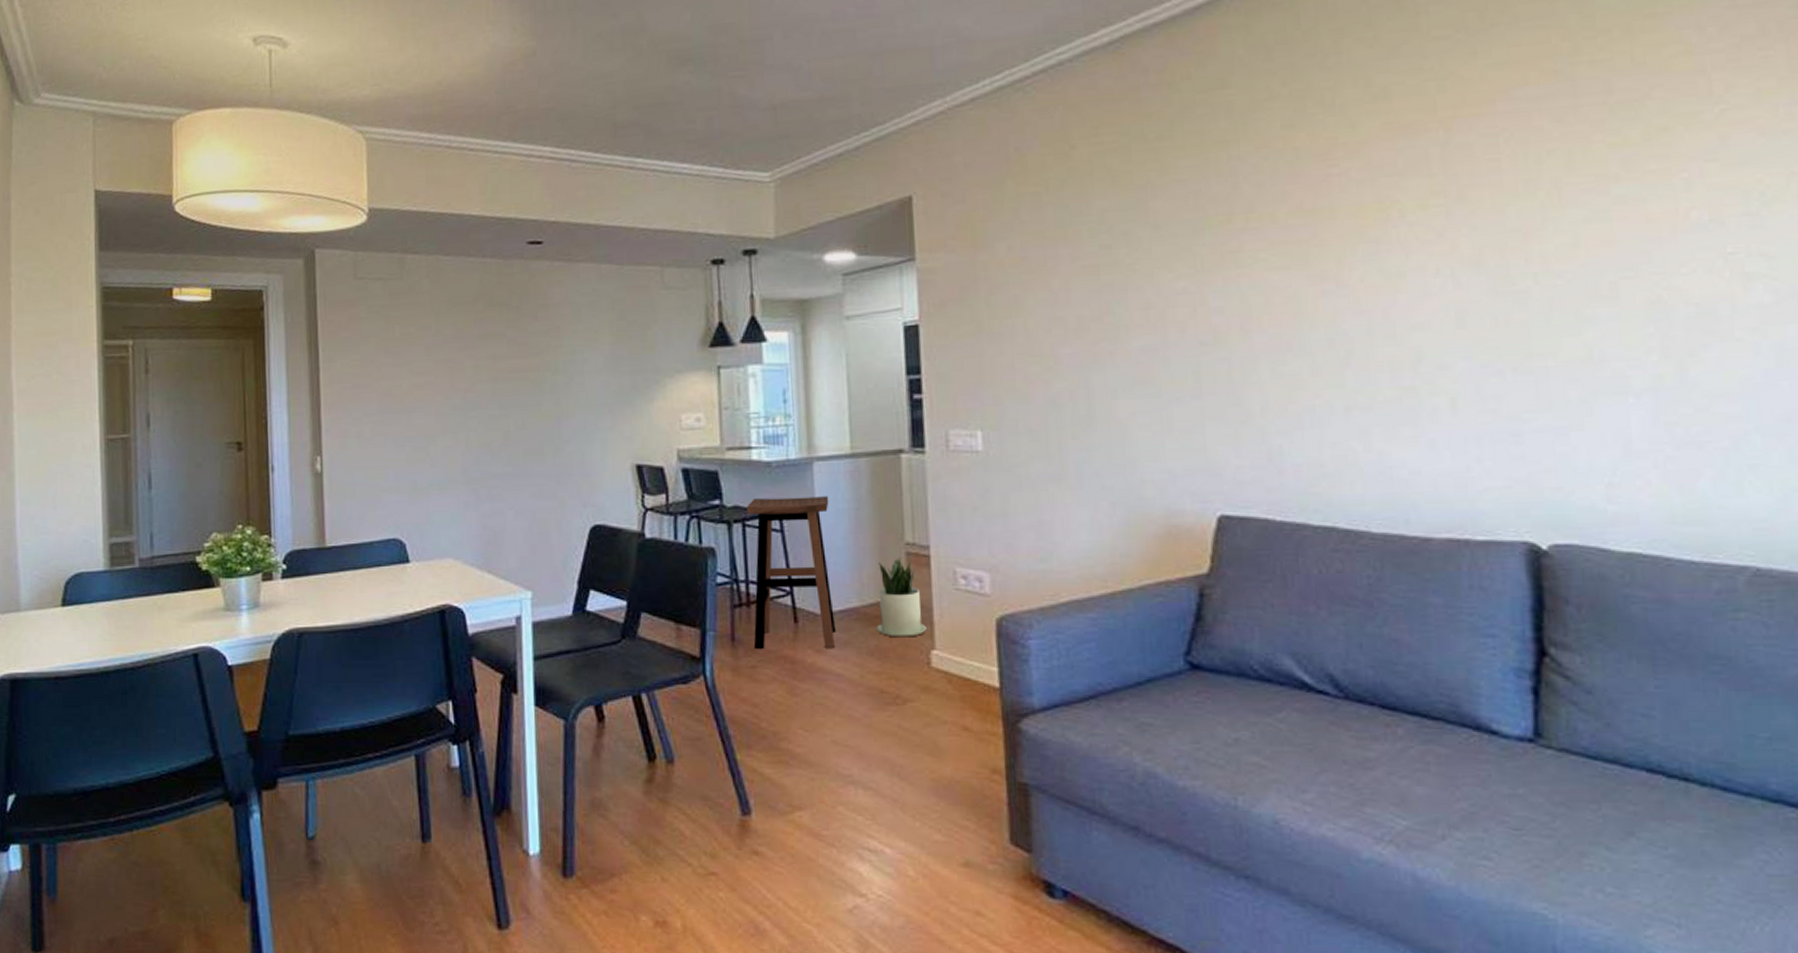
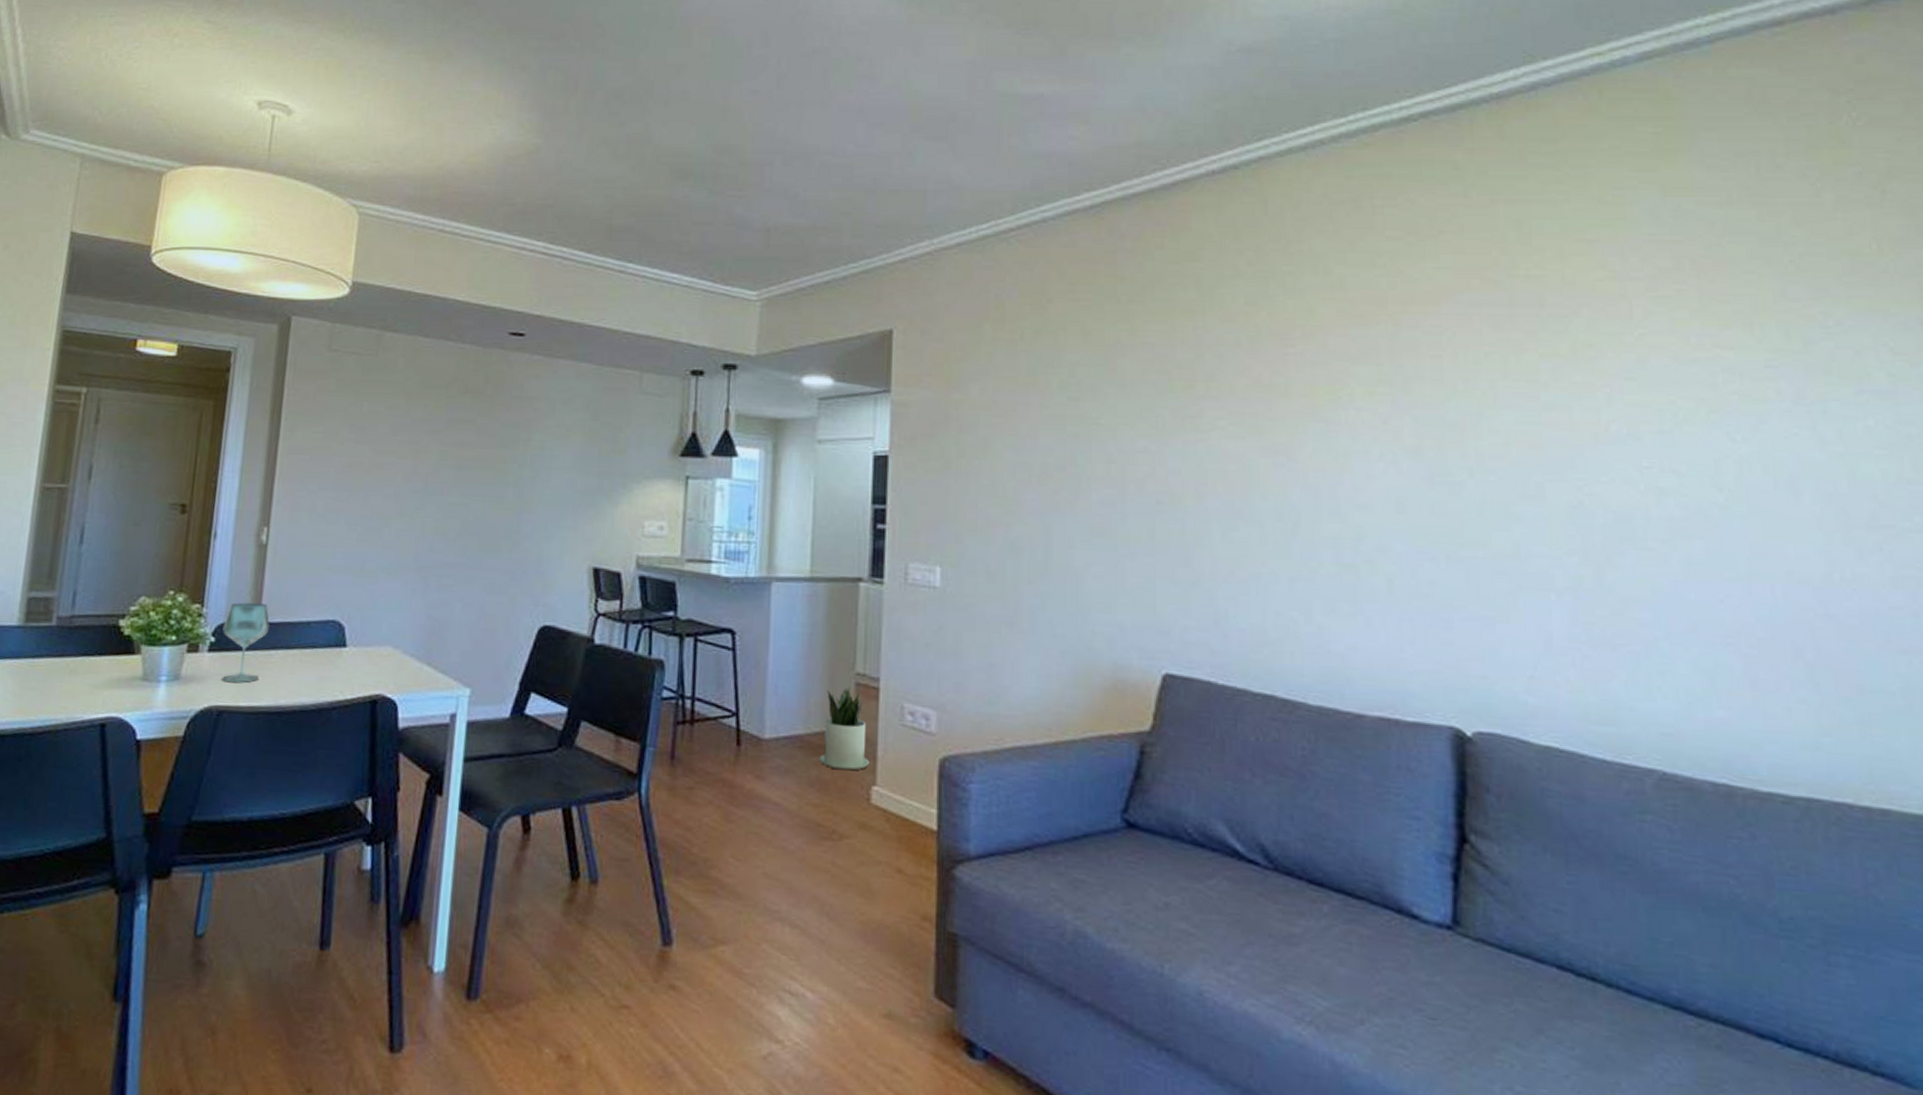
wine glass: none [292,529,336,606] -> present [222,602,270,683]
bar stool: present [746,496,837,649] -> none [693,614,784,776]

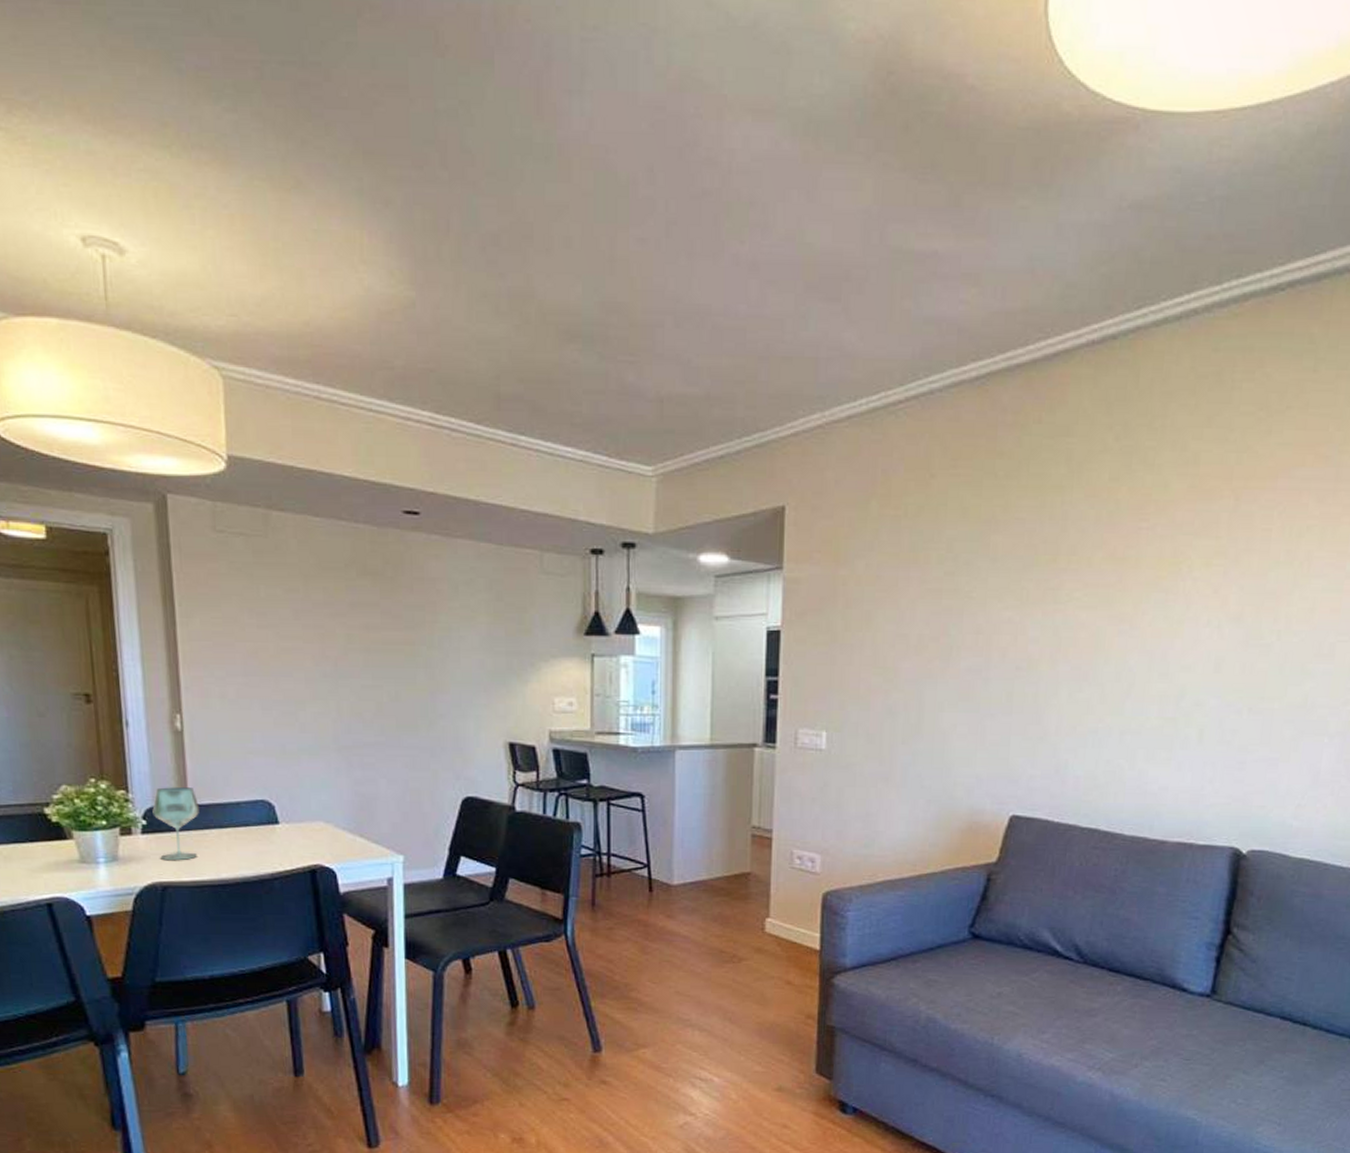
planter: present [819,688,869,771] -> none [721,839,763,907]

